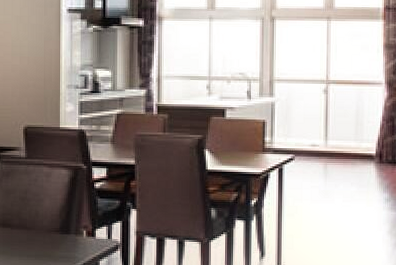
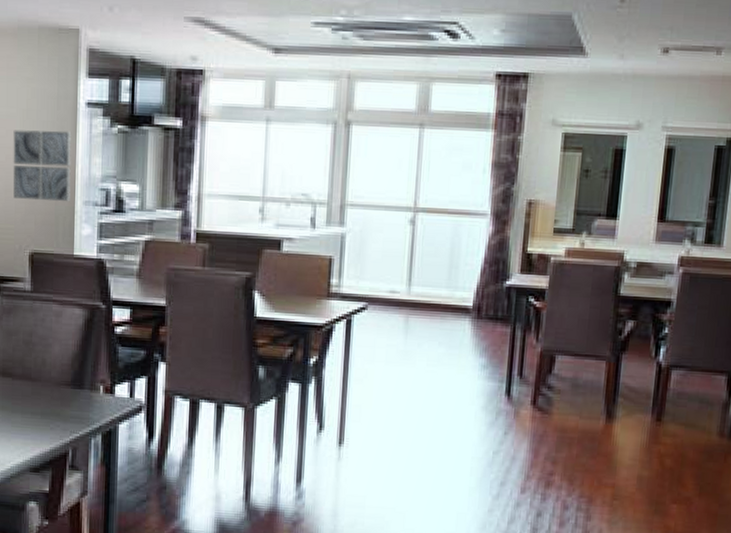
wall art: none [9,31,56,86] -> present [13,130,72,202]

